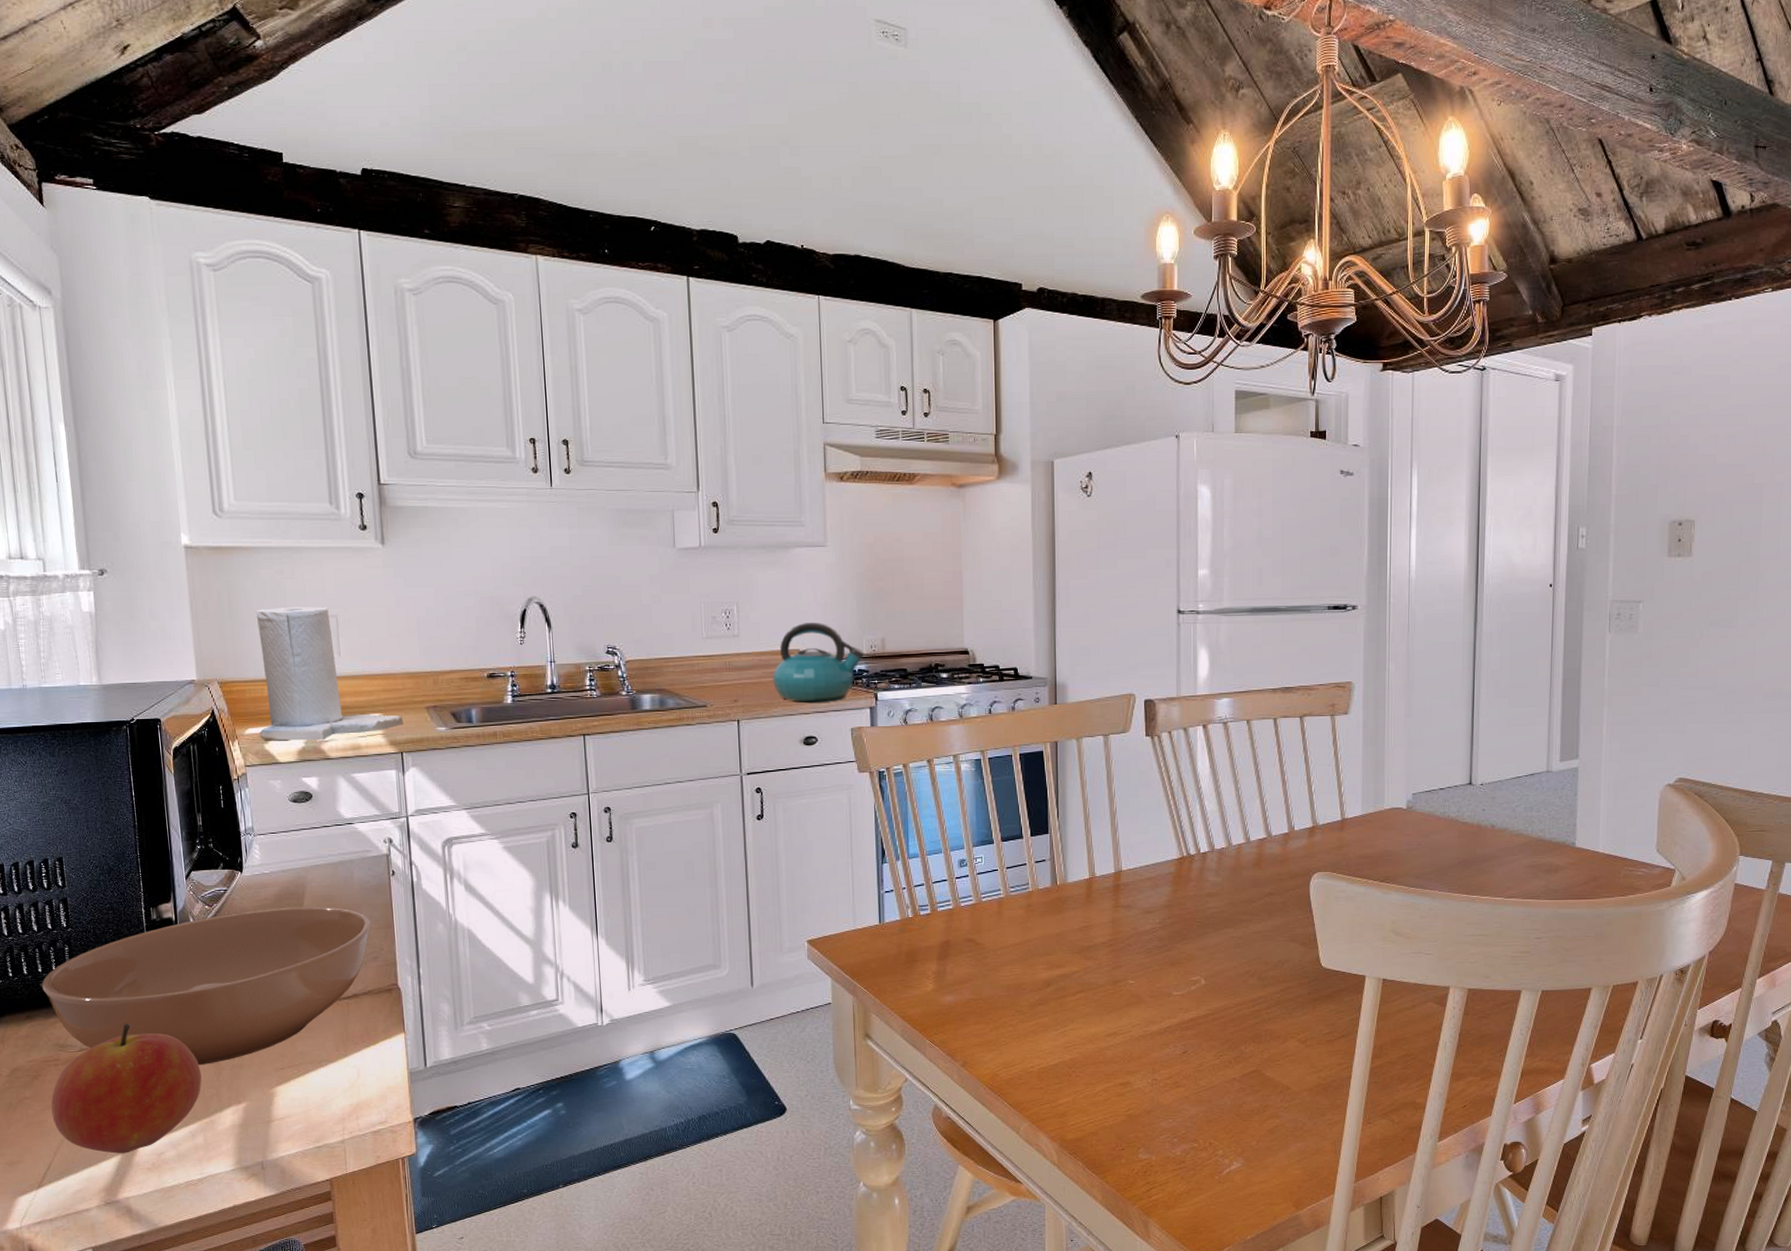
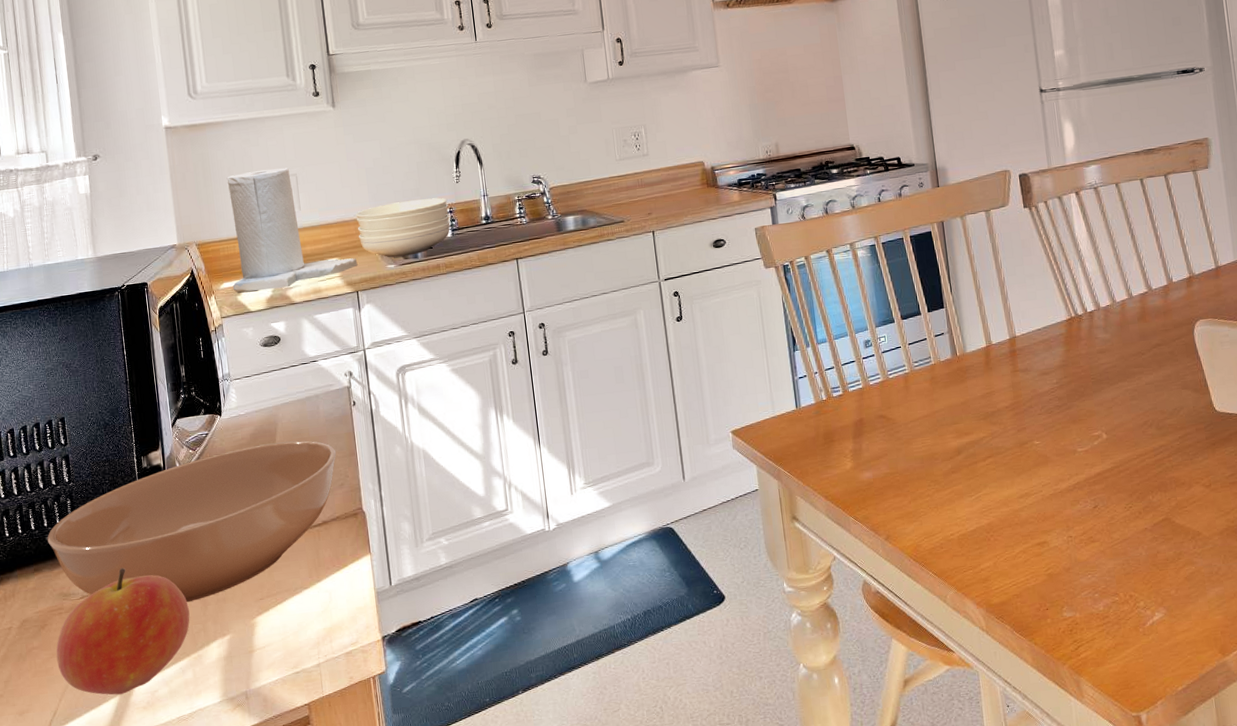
bowl: none [403,658,511,720] -> present [355,197,450,258]
kettle: present [772,621,864,702] -> none [680,135,761,210]

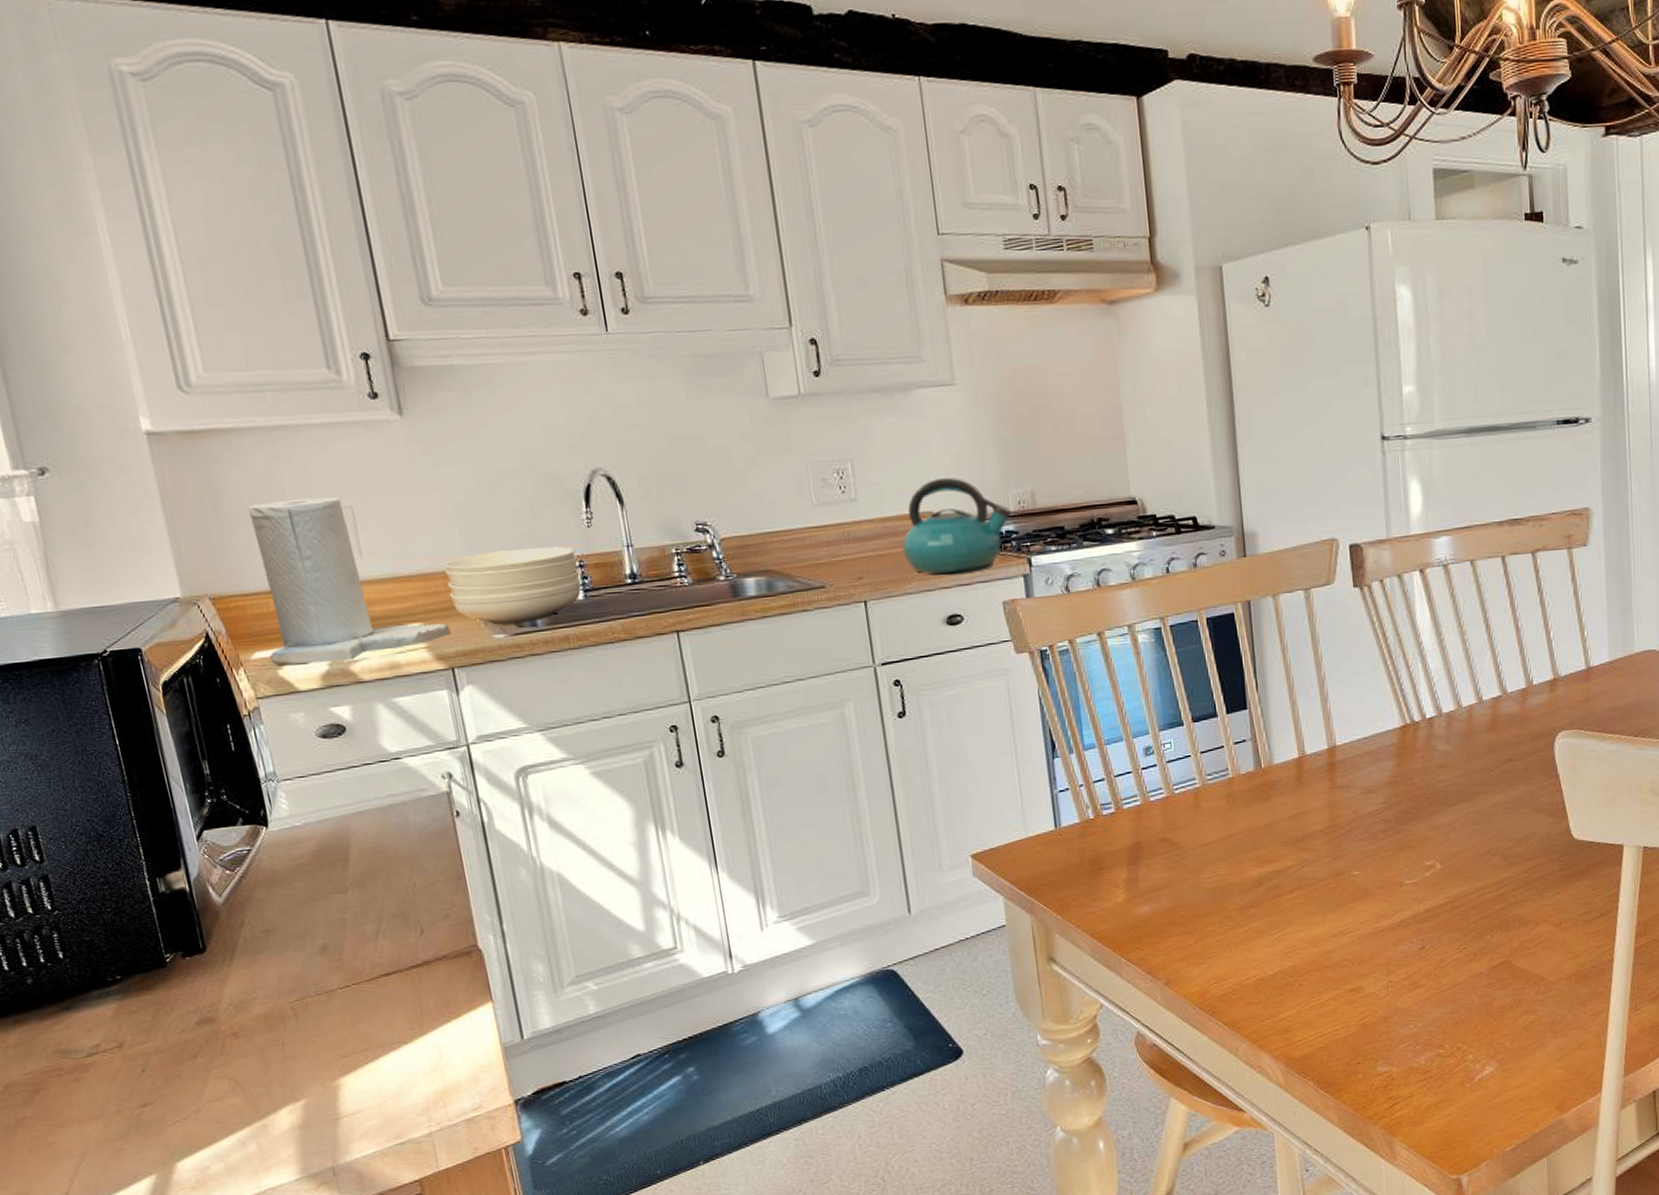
bowl: present [47,441,337,603] -> none [28,860,437,1061]
fruit: present [56,567,190,695] -> none [59,1018,247,1174]
kettle: none [680,135,761,210] -> present [901,477,1011,575]

